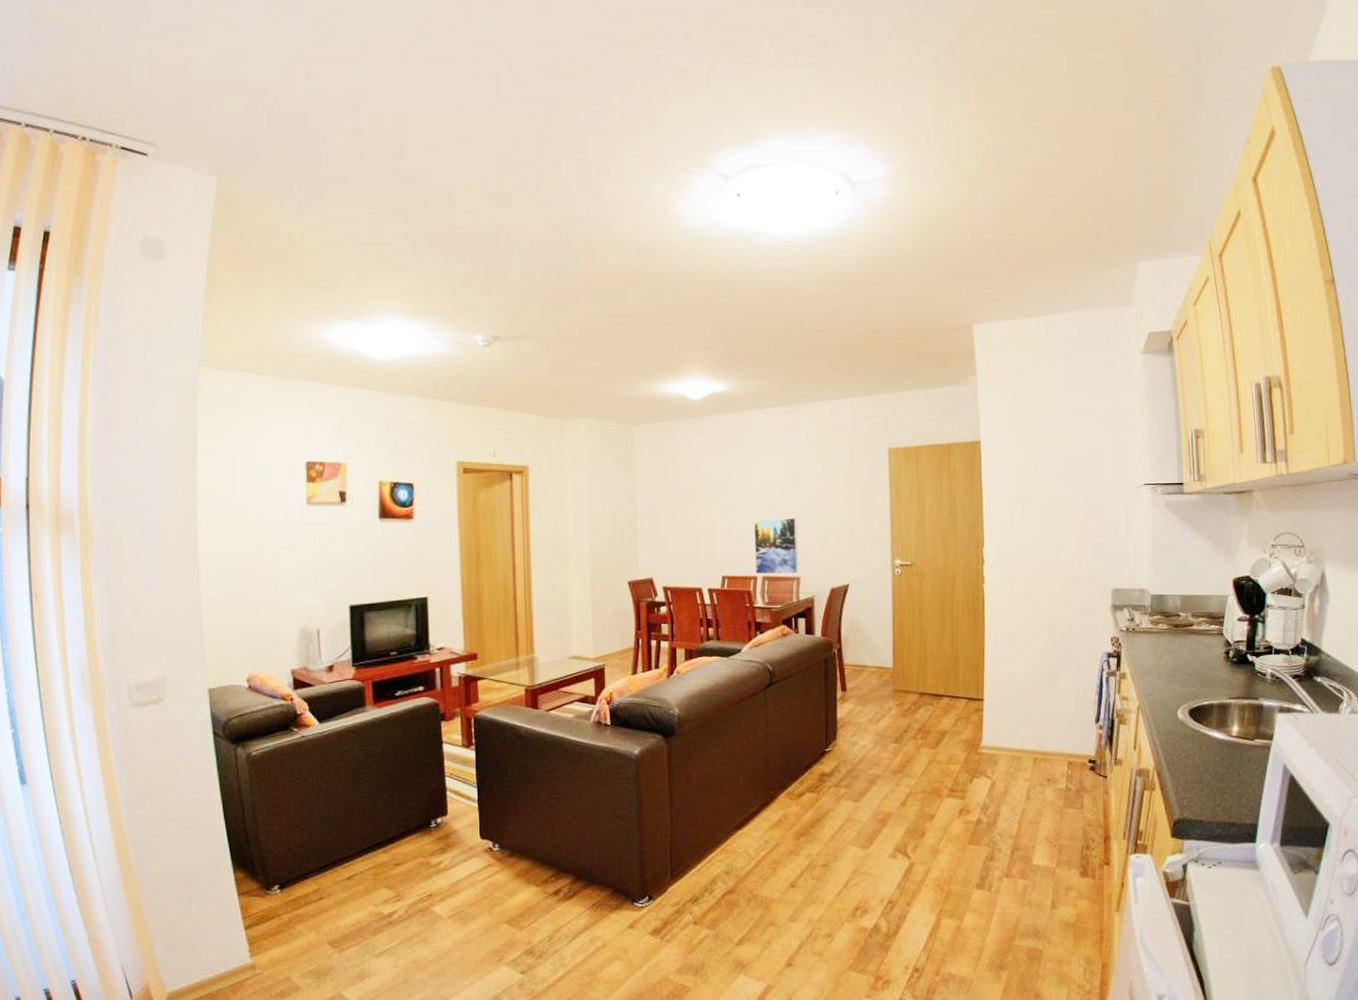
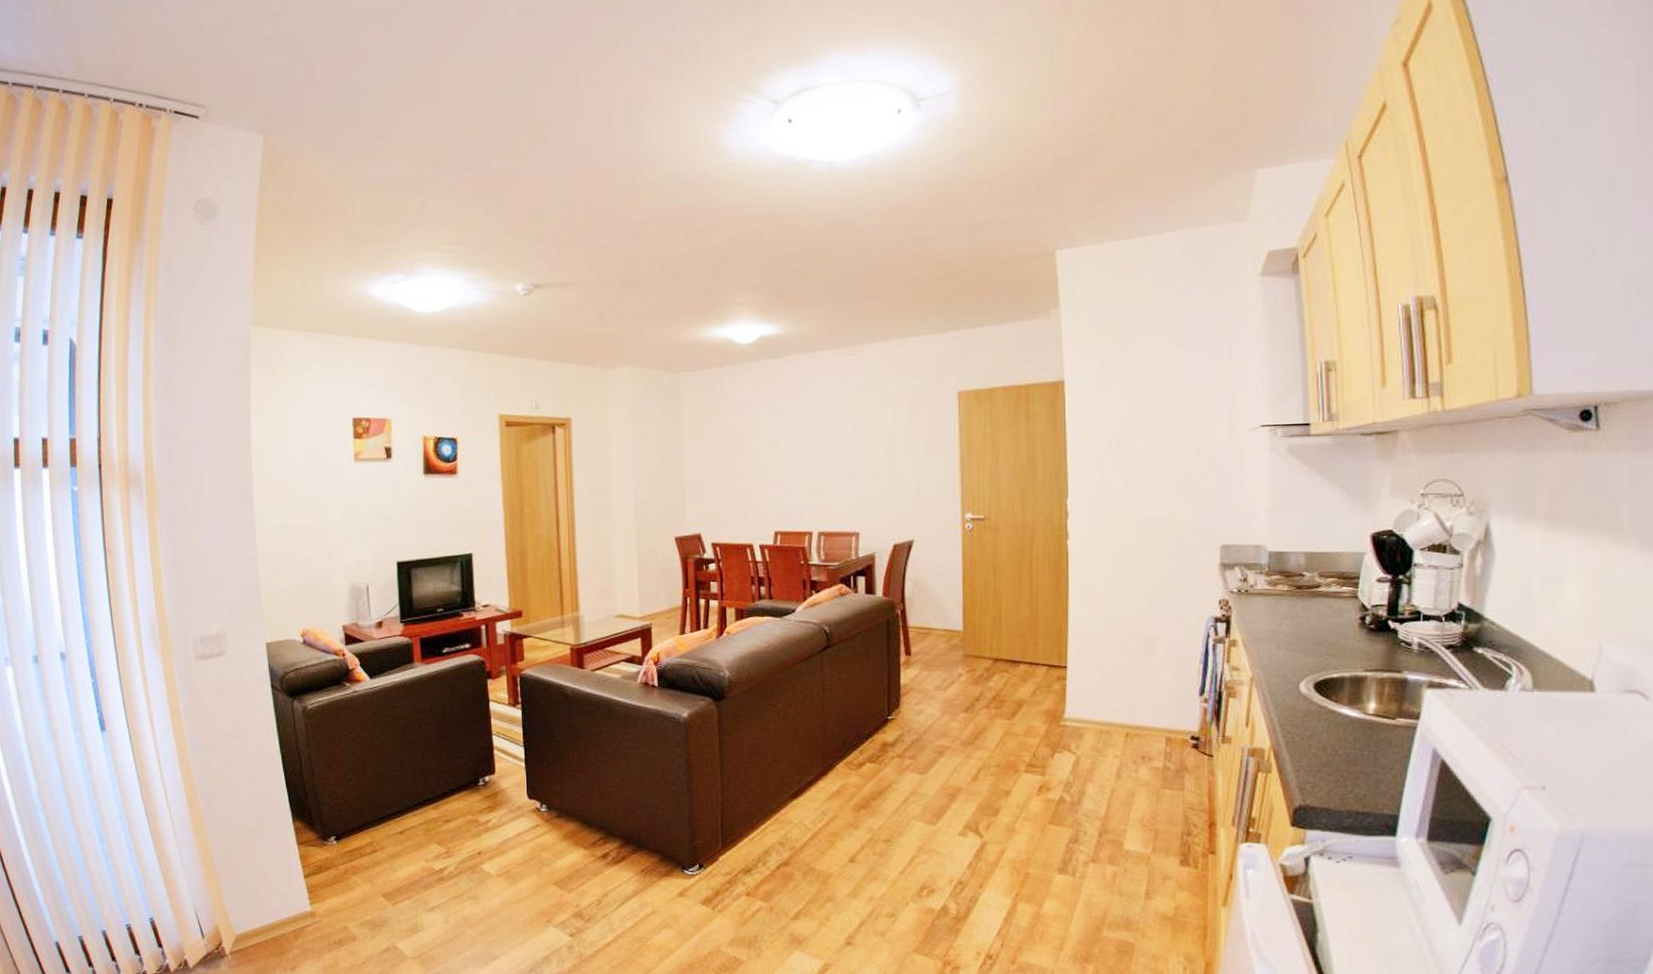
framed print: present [753,517,799,575] -> none [808,468,858,530]

